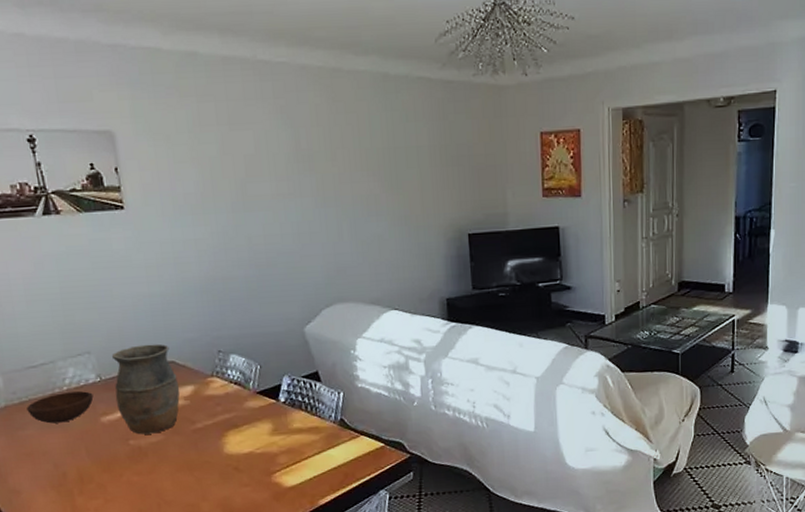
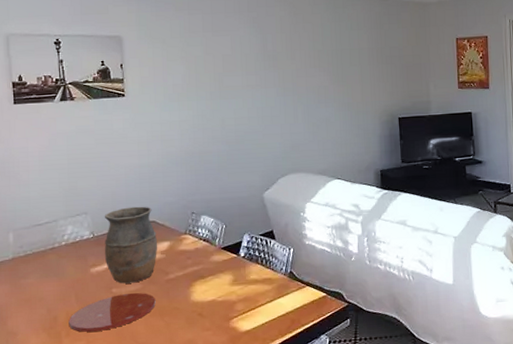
bowl: present [27,391,94,424] -> none [30,246,86,274]
plate: none [80,444,183,490] -> present [68,292,156,332]

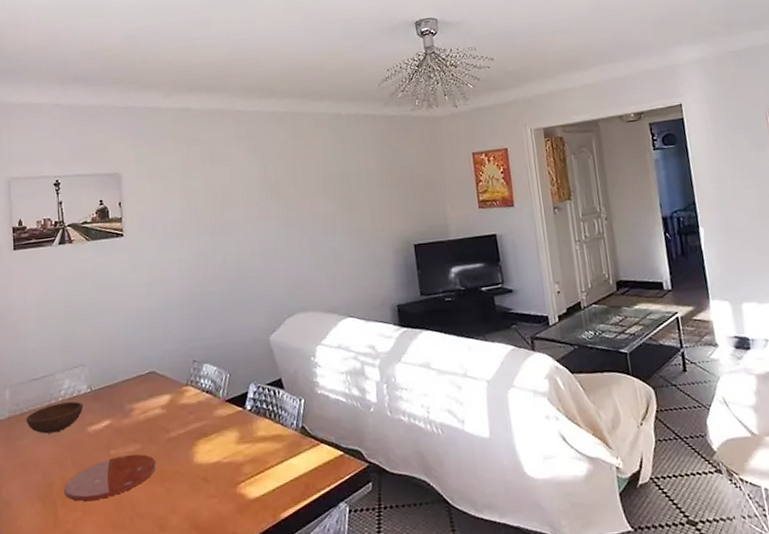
bowl: none [30,246,86,274] -> present [26,402,83,434]
vase: present [104,206,158,284] -> none [102,355,158,444]

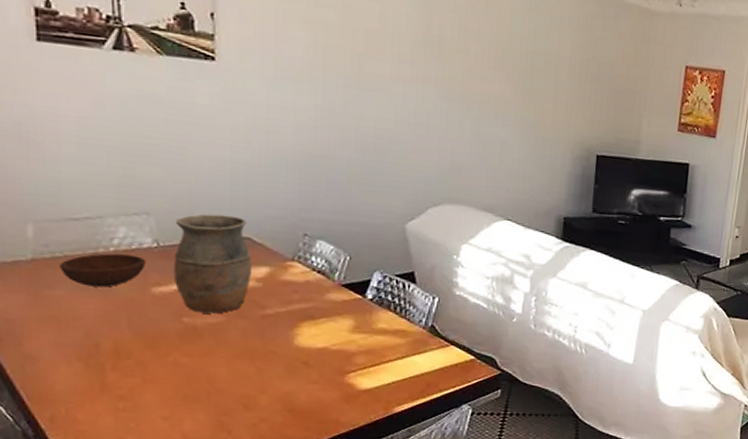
plate: present [64,454,156,501] -> none [116,326,245,369]
vase: none [102,355,158,444] -> present [173,214,253,314]

